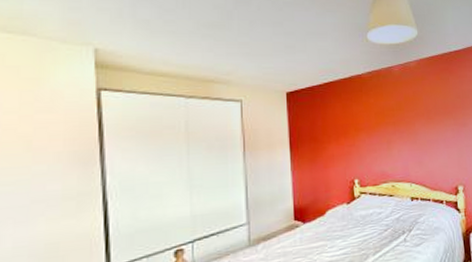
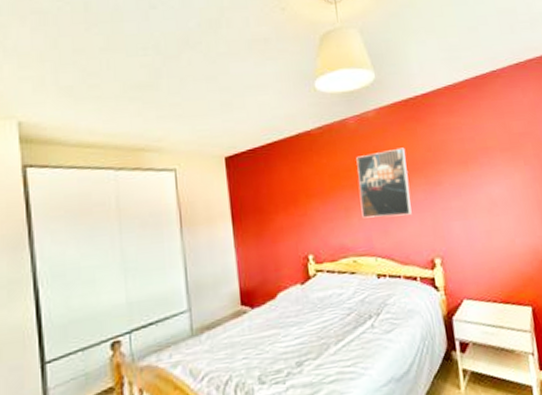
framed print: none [399,93,442,151] -> present [356,147,412,218]

